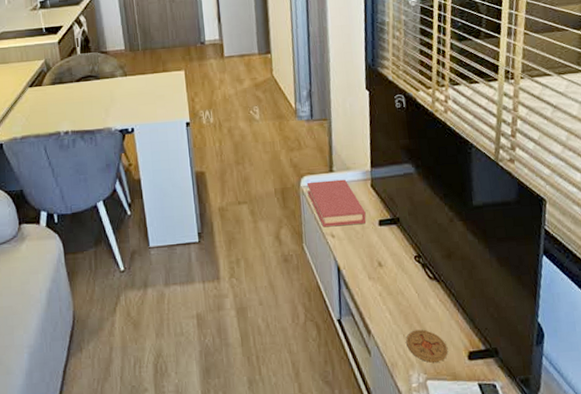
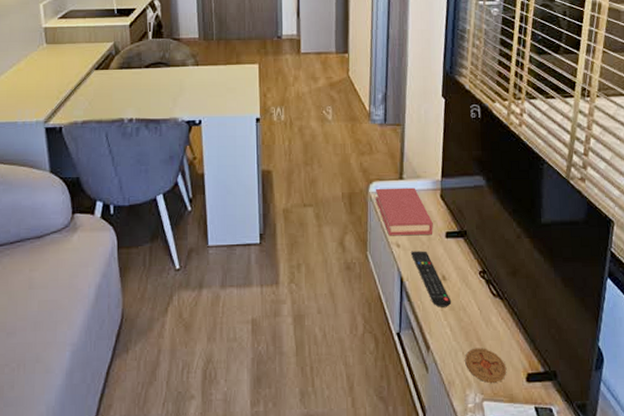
remote control: none [346,239,389,293] -> present [411,251,452,307]

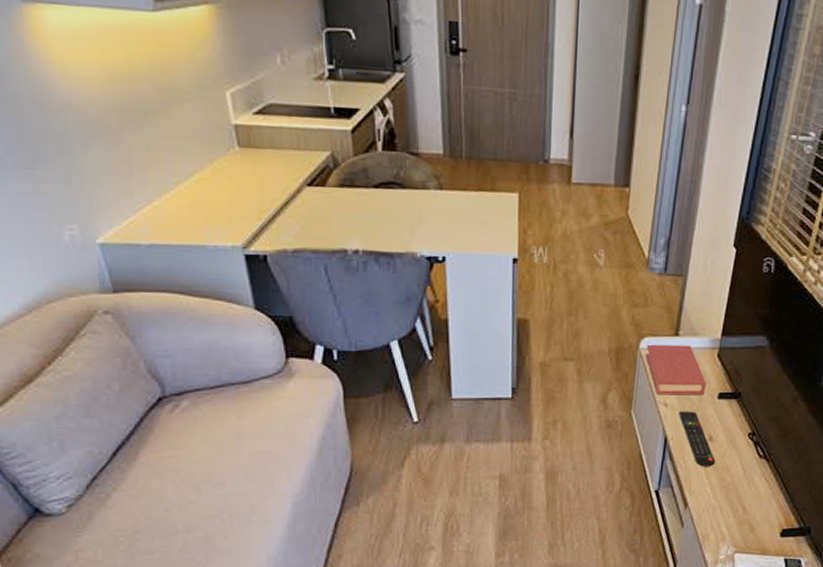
coaster: present [465,348,507,383] -> none [722,505,763,537]

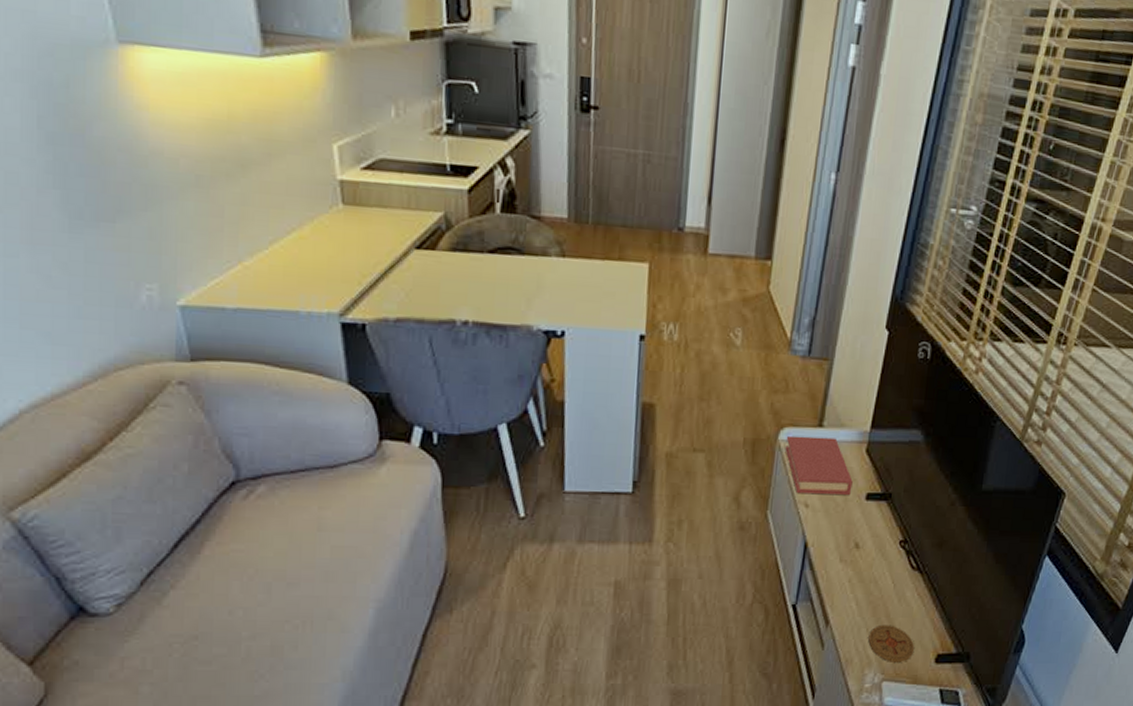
remote control: present [679,411,716,467] -> none [821,513,862,579]
coaster: none [722,505,763,537] -> present [868,624,915,662]

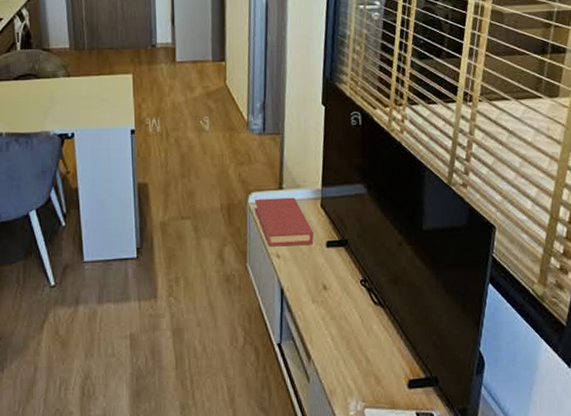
coaster: present [868,624,915,662] -> none [346,356,388,390]

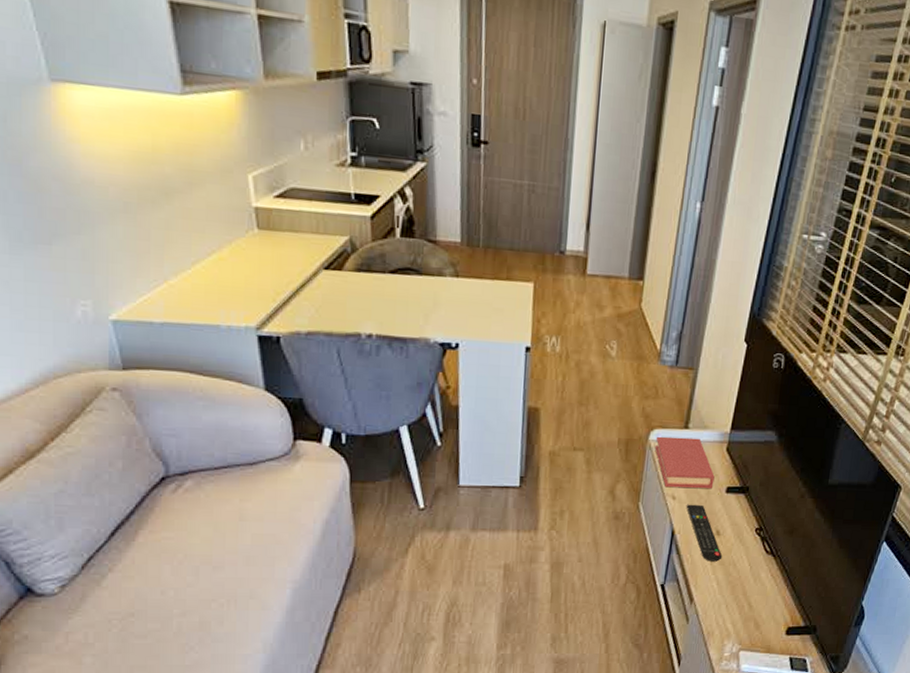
remote control: none [292,260,333,317] -> present [687,504,723,562]

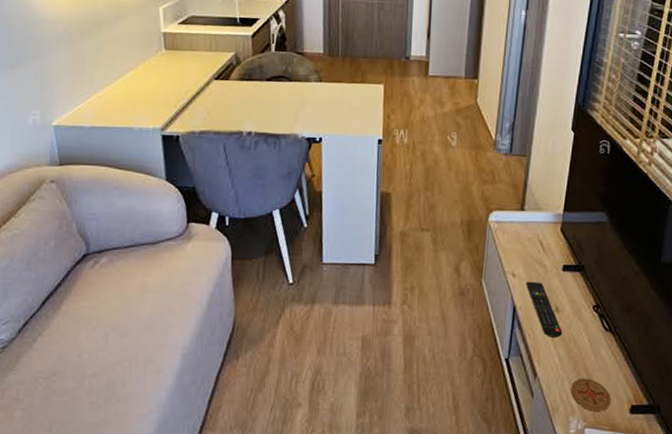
book: present [655,436,715,489] -> none [494,217,551,267]
coaster: none [727,601,768,634] -> present [571,378,612,412]

